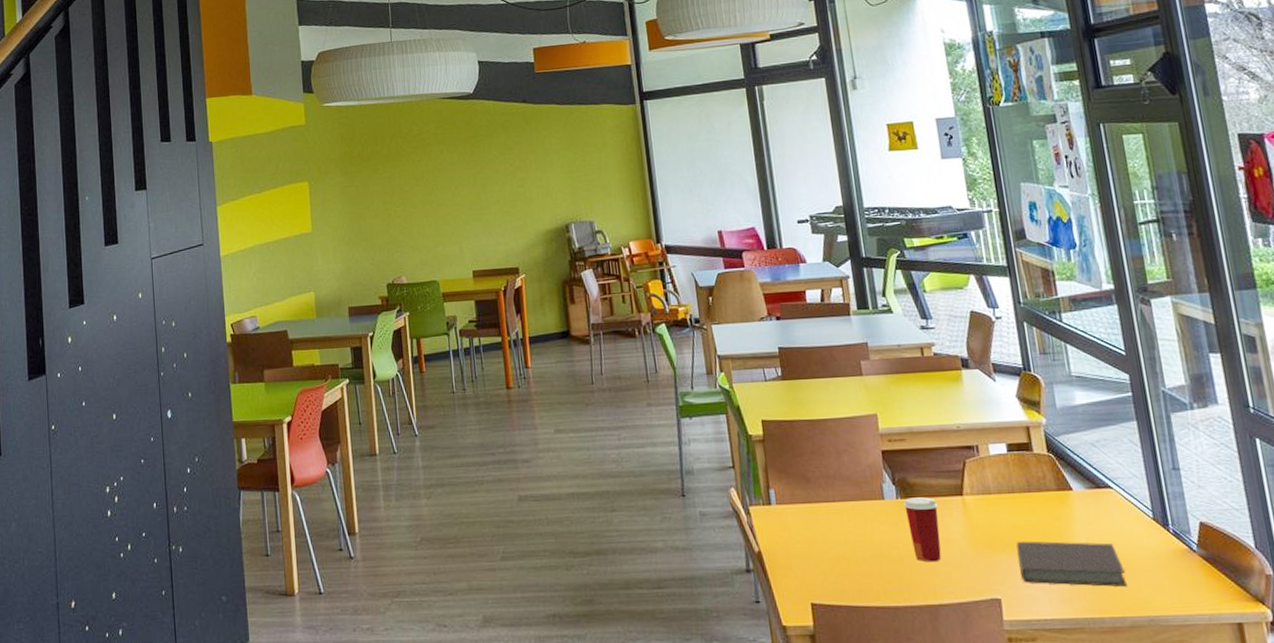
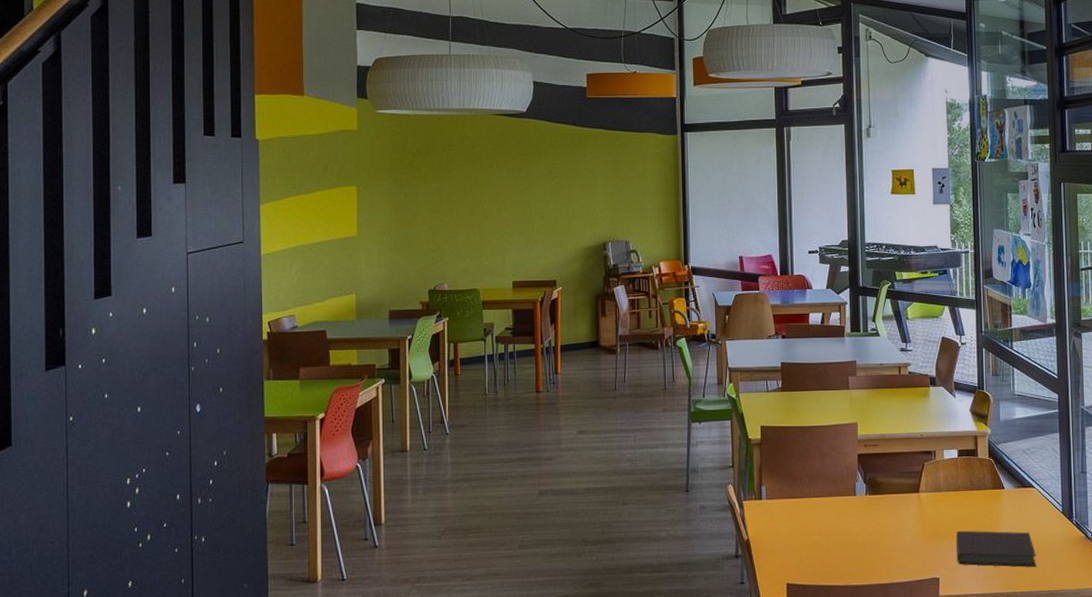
paper cup: present [903,497,942,562] -> none [870,494,899,548]

